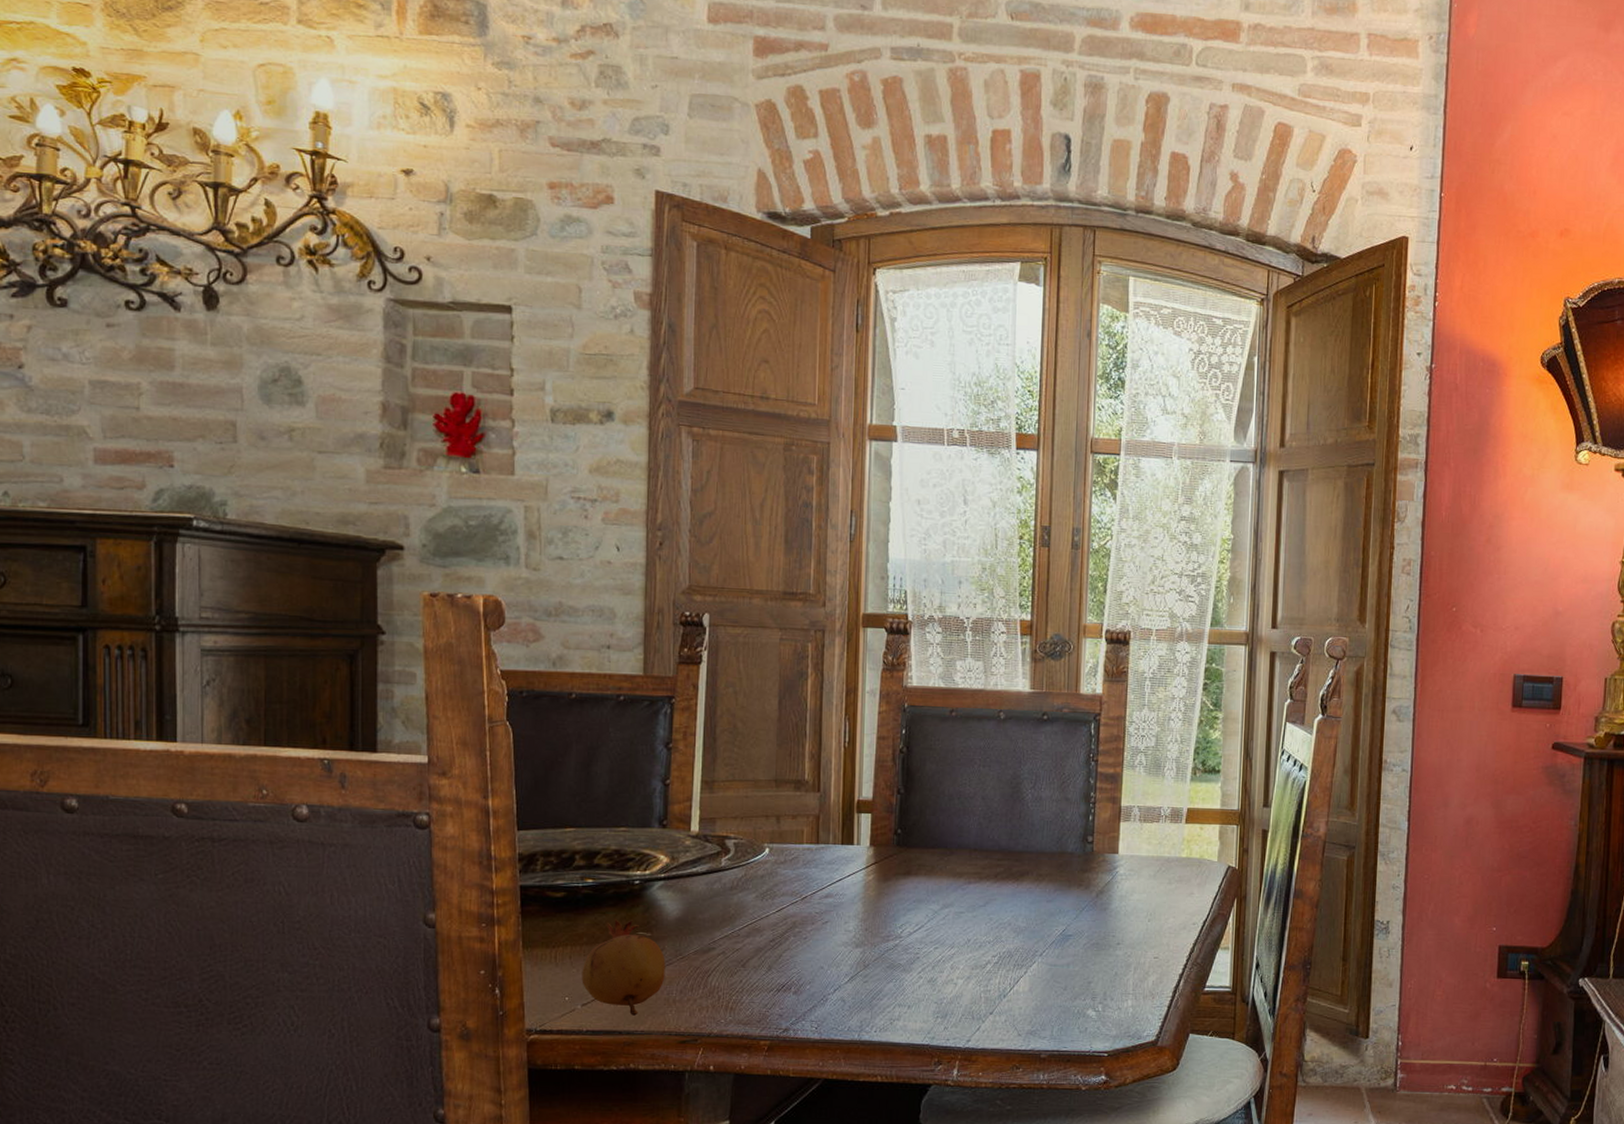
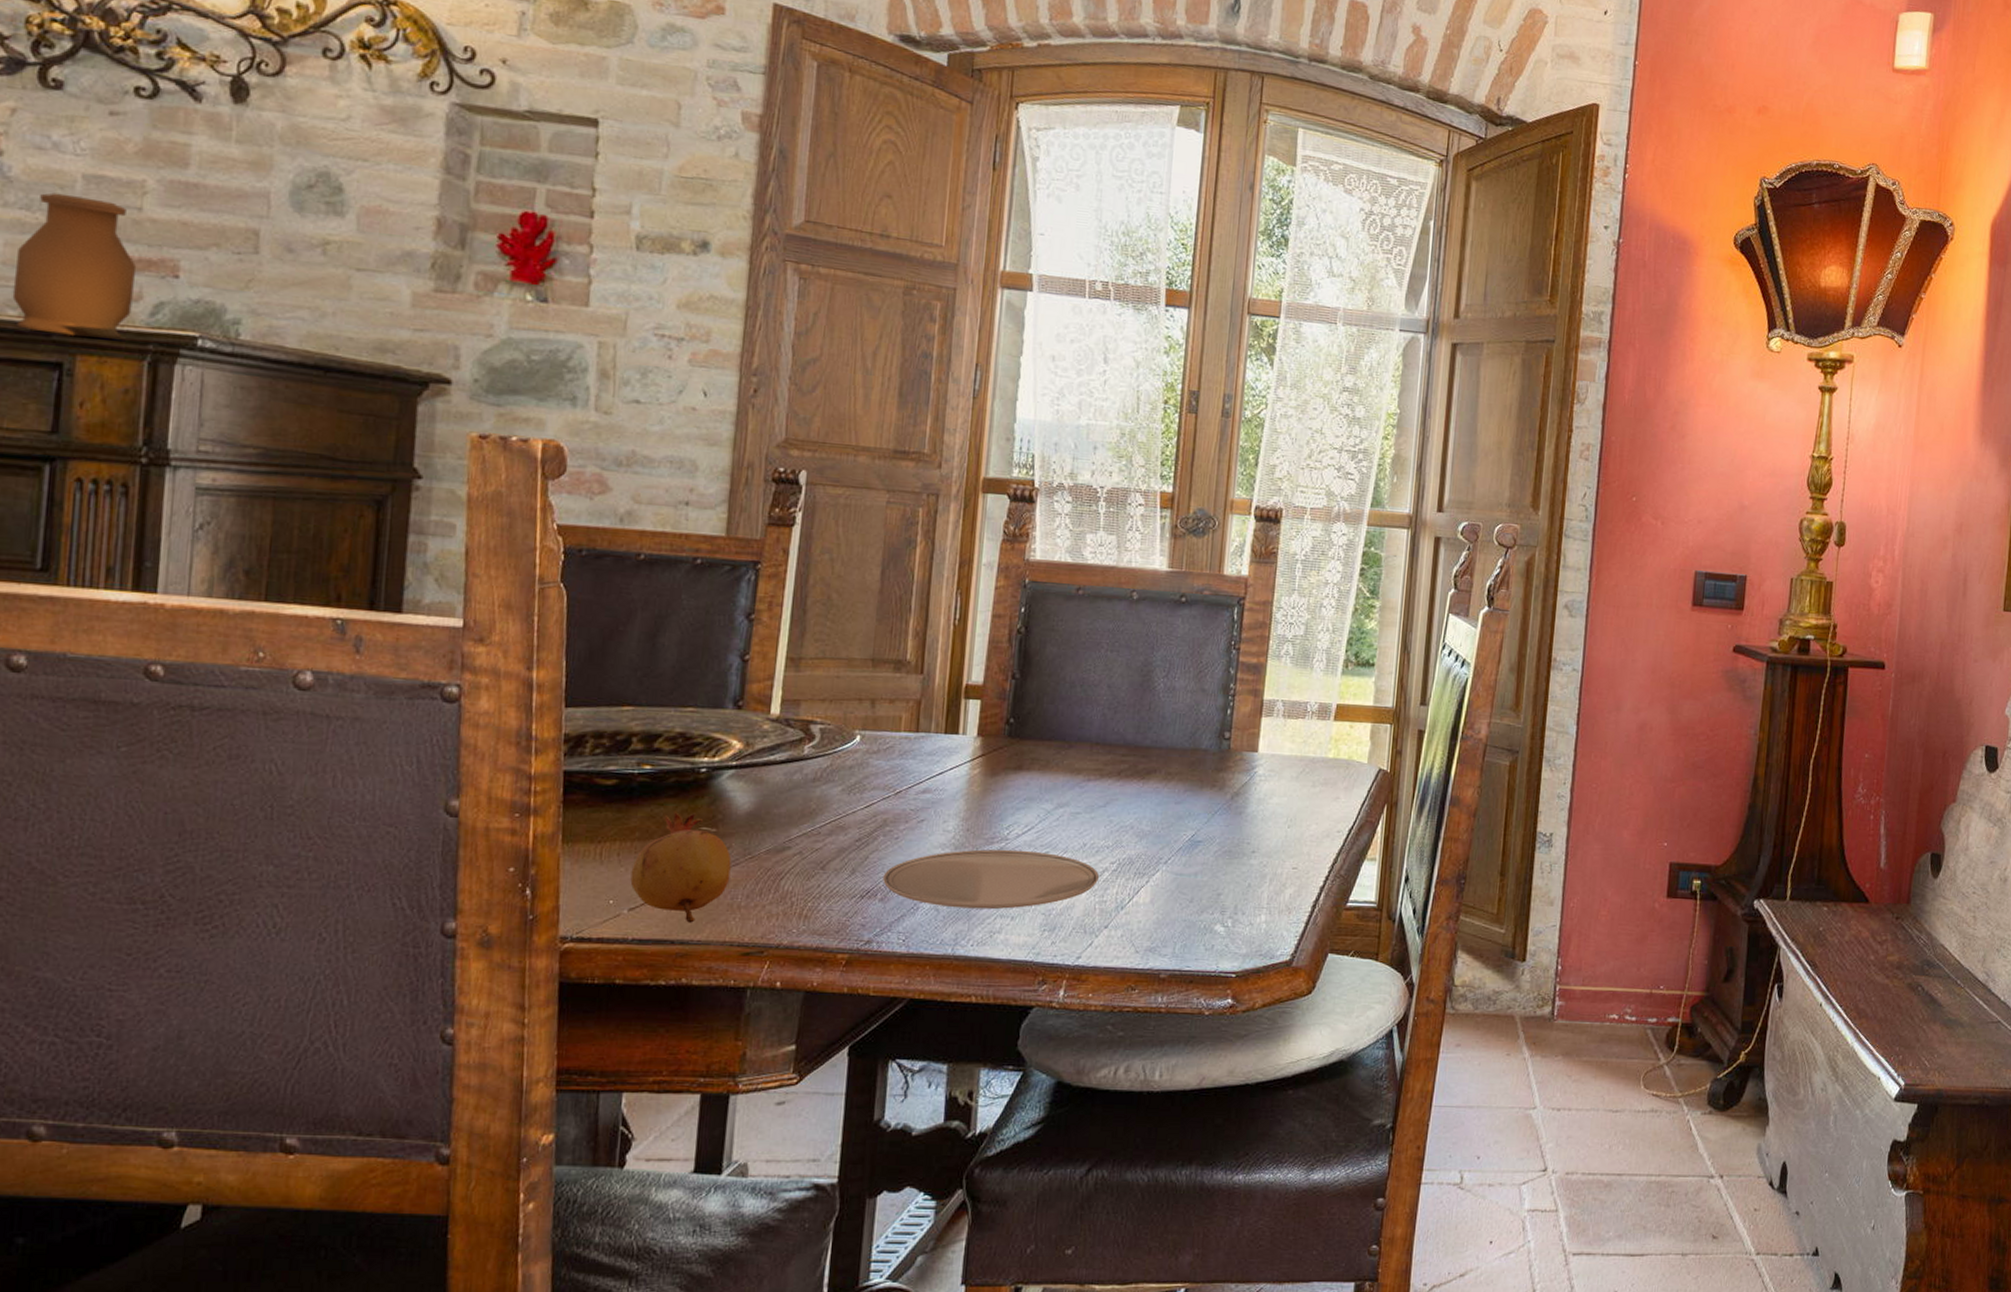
decorative jar: none [41,398,139,523] -> present [12,192,137,340]
plate: none [795,946,982,1000] -> present [883,849,1099,910]

